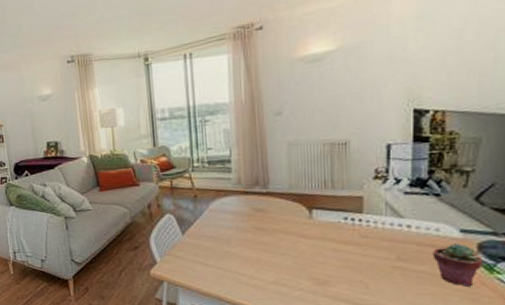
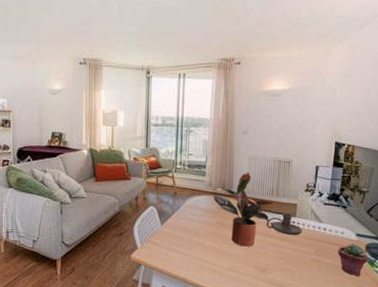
potted plant: none [244,162,328,255] -> present [213,172,273,247]
candle holder: none [320,209,375,238] -> present [266,213,303,236]

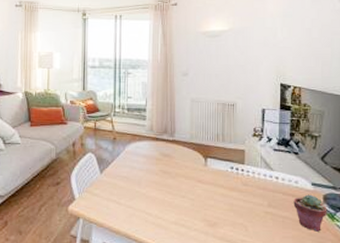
potted plant: present [213,172,273,247] -> none [155,116,219,198]
candle holder: present [266,213,303,236] -> none [213,160,253,185]

